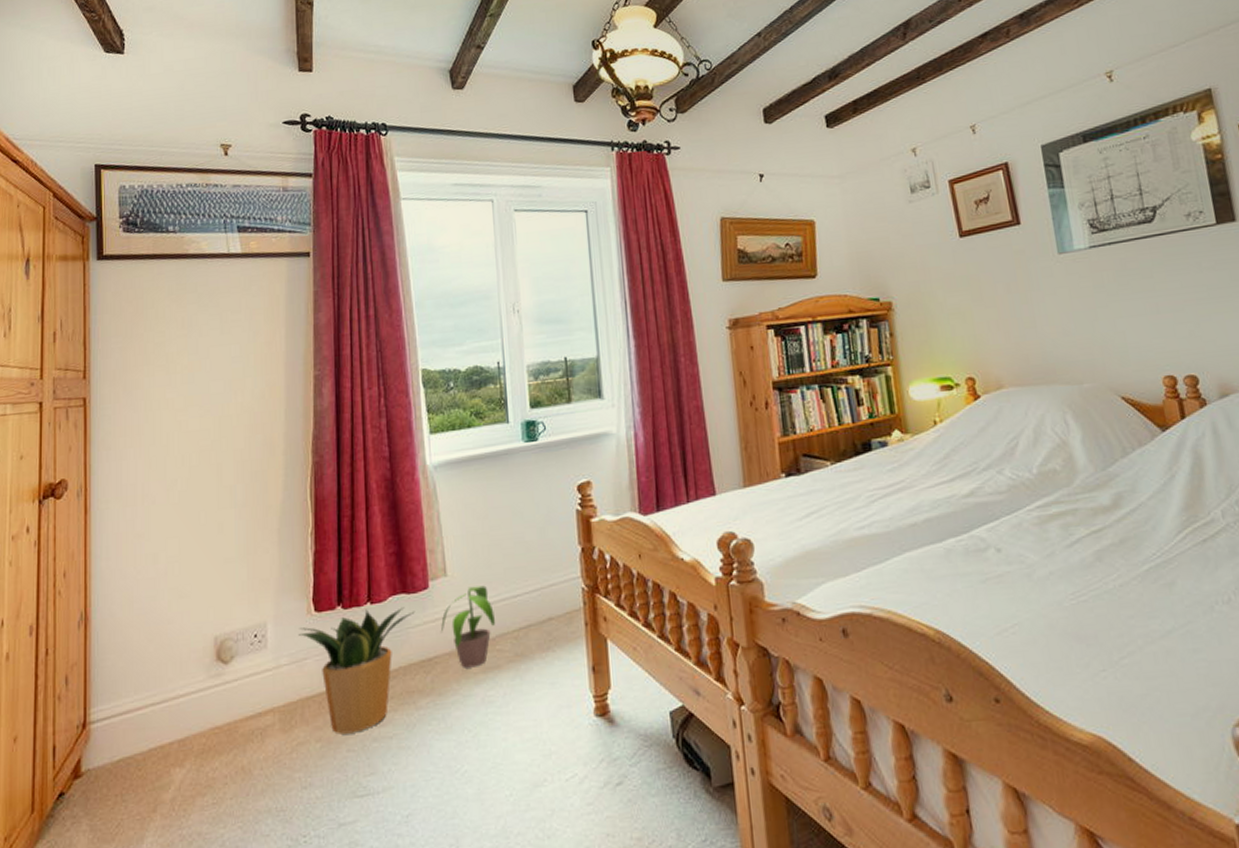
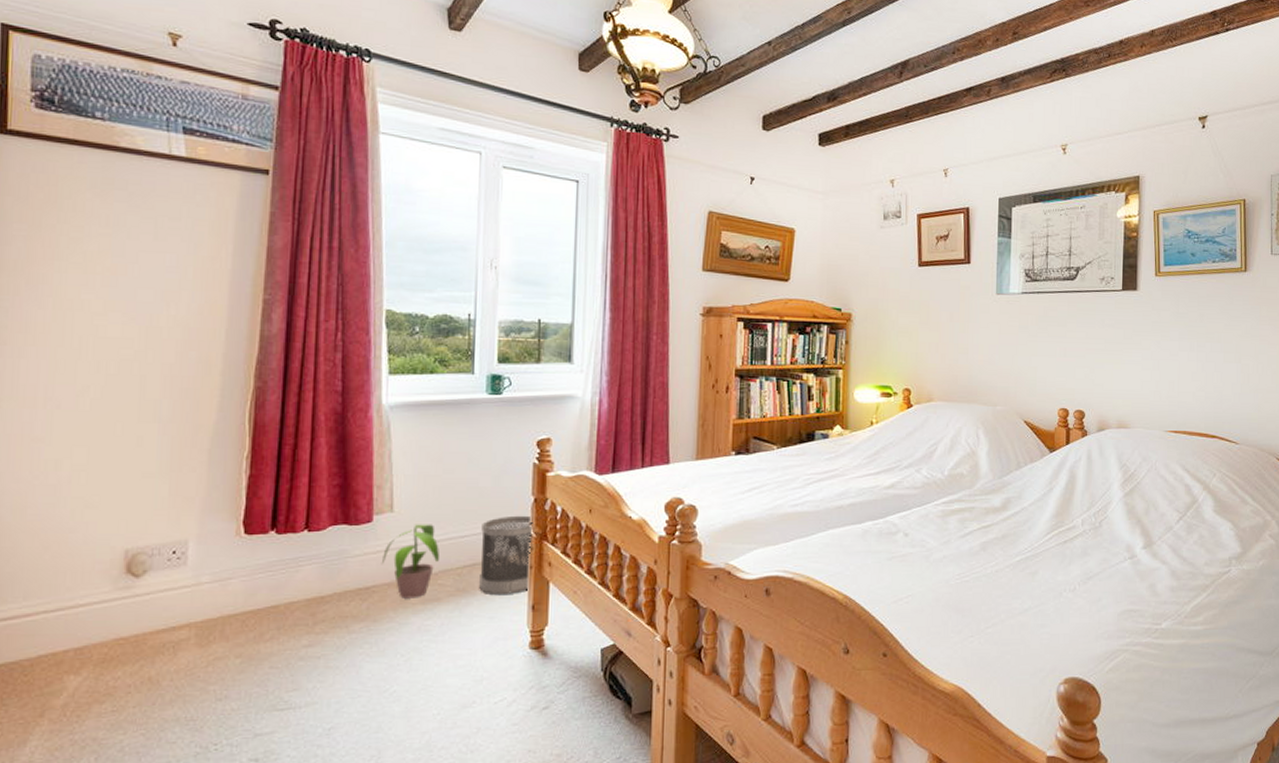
potted plant: present [299,607,415,735] -> none [225,536,356,652]
wastebasket: none [532,567,587,658] -> present [479,515,533,596]

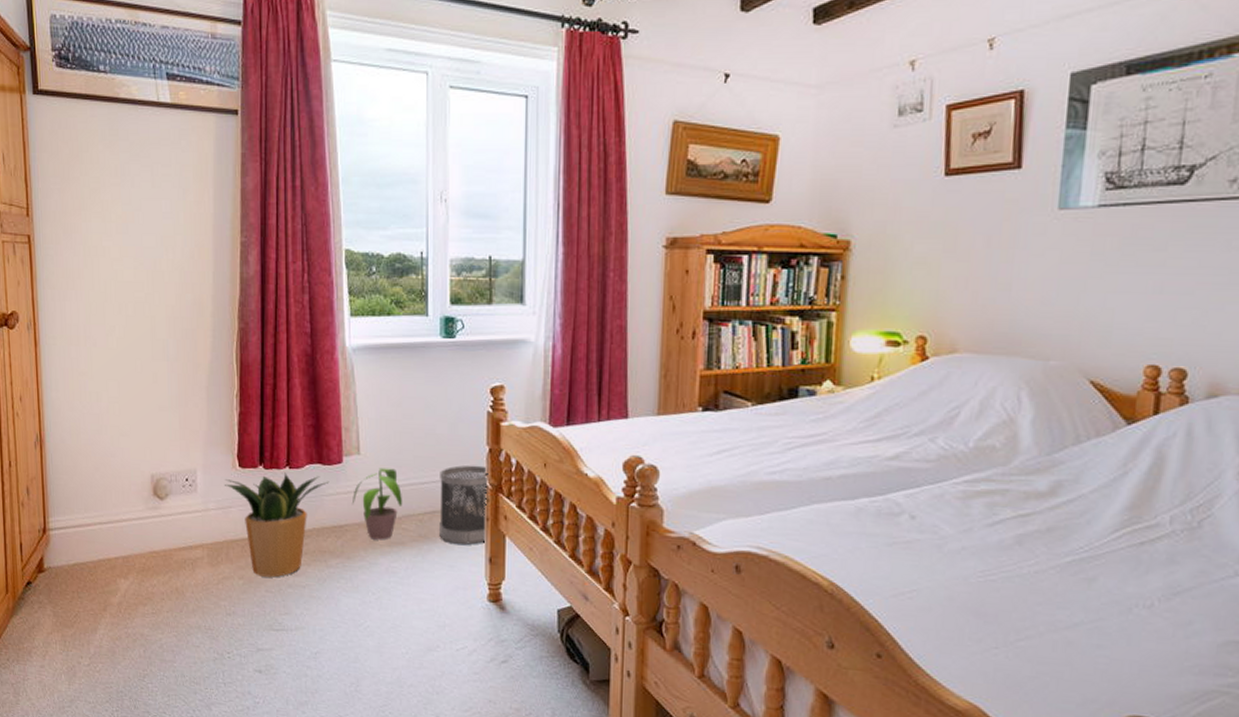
potted plant: none [225,536,356,652] -> present [225,472,330,578]

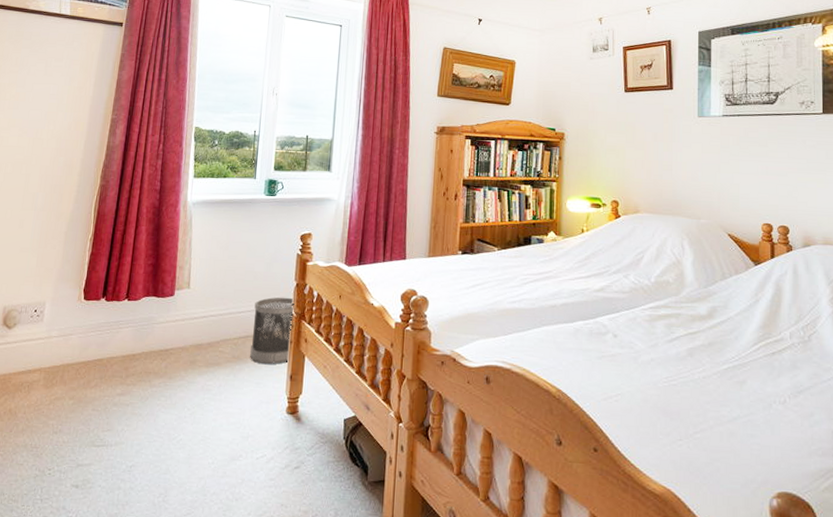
potted plant: present [225,472,330,578] -> none [69,304,161,397]
potted plant: present [351,467,402,540] -> none [178,299,222,362]

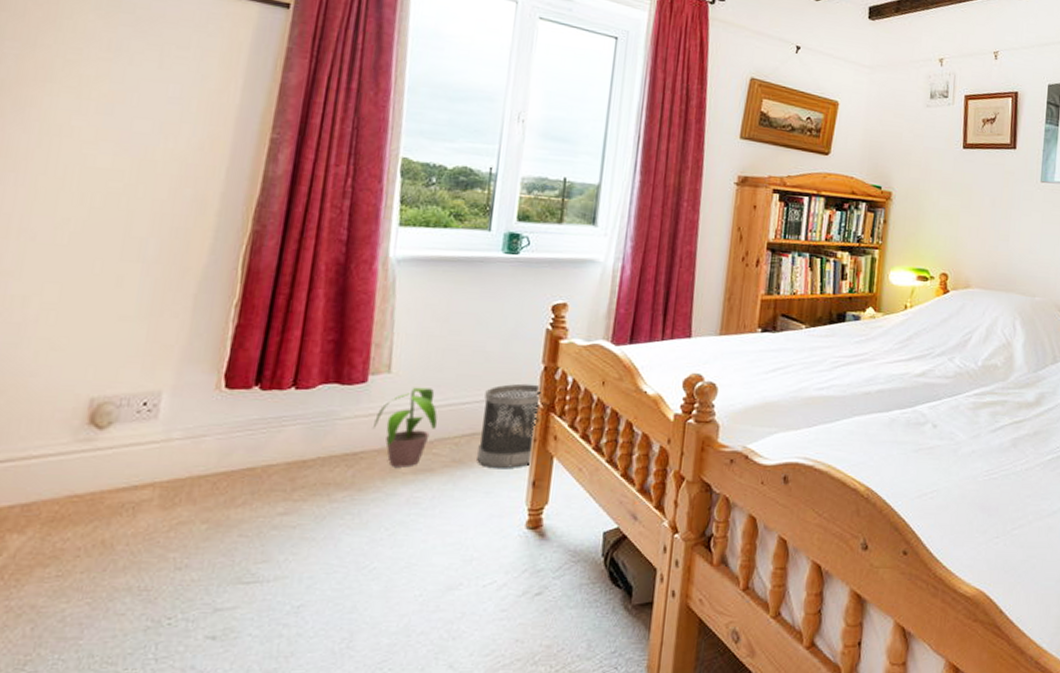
potted plant: none [178,299,222,362] -> present [372,387,437,468]

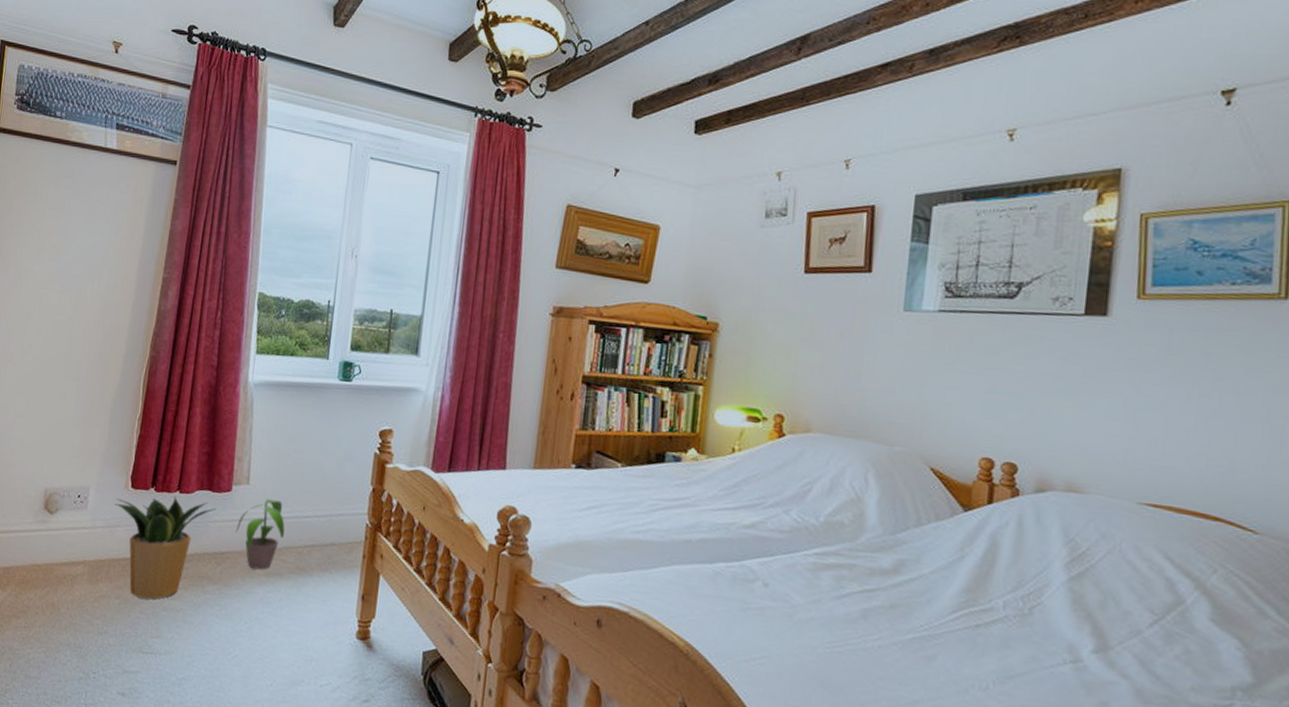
potted plant: none [201,393,347,519] -> present [115,496,217,600]
wastebasket: present [477,383,541,469] -> none [316,502,370,581]

